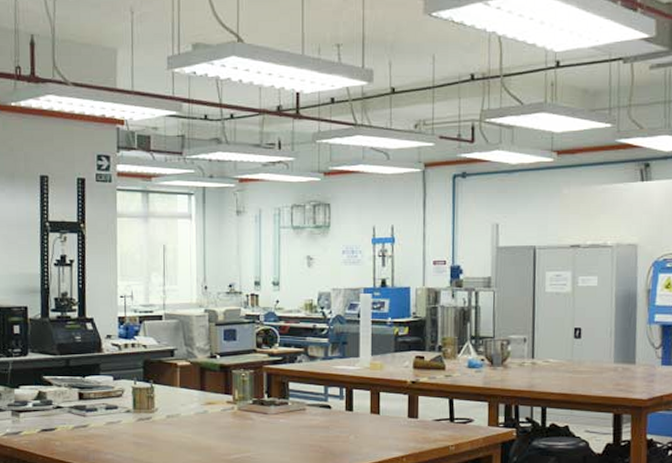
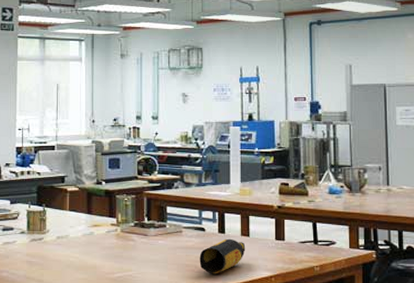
bottle: none [324,416,375,455] -> present [199,238,246,274]

